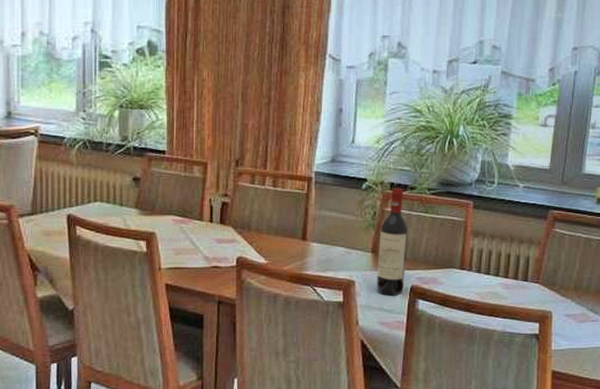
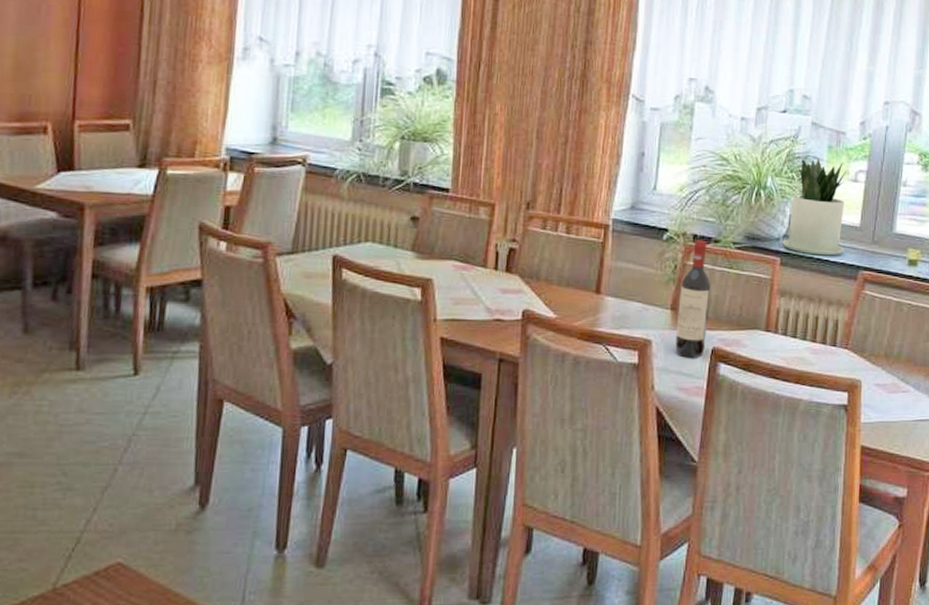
planter: none [475,106,538,198] -> present [782,158,849,256]

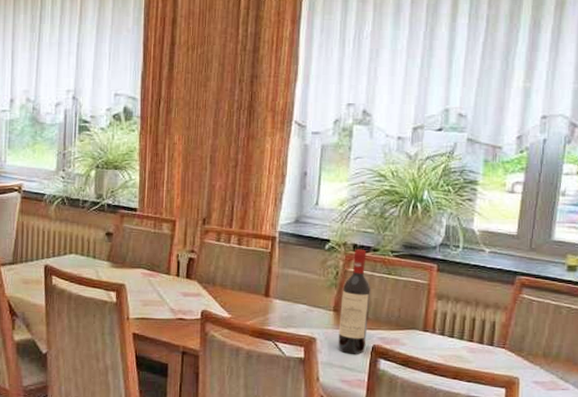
planter: present [782,158,849,256] -> none [439,172,506,263]

